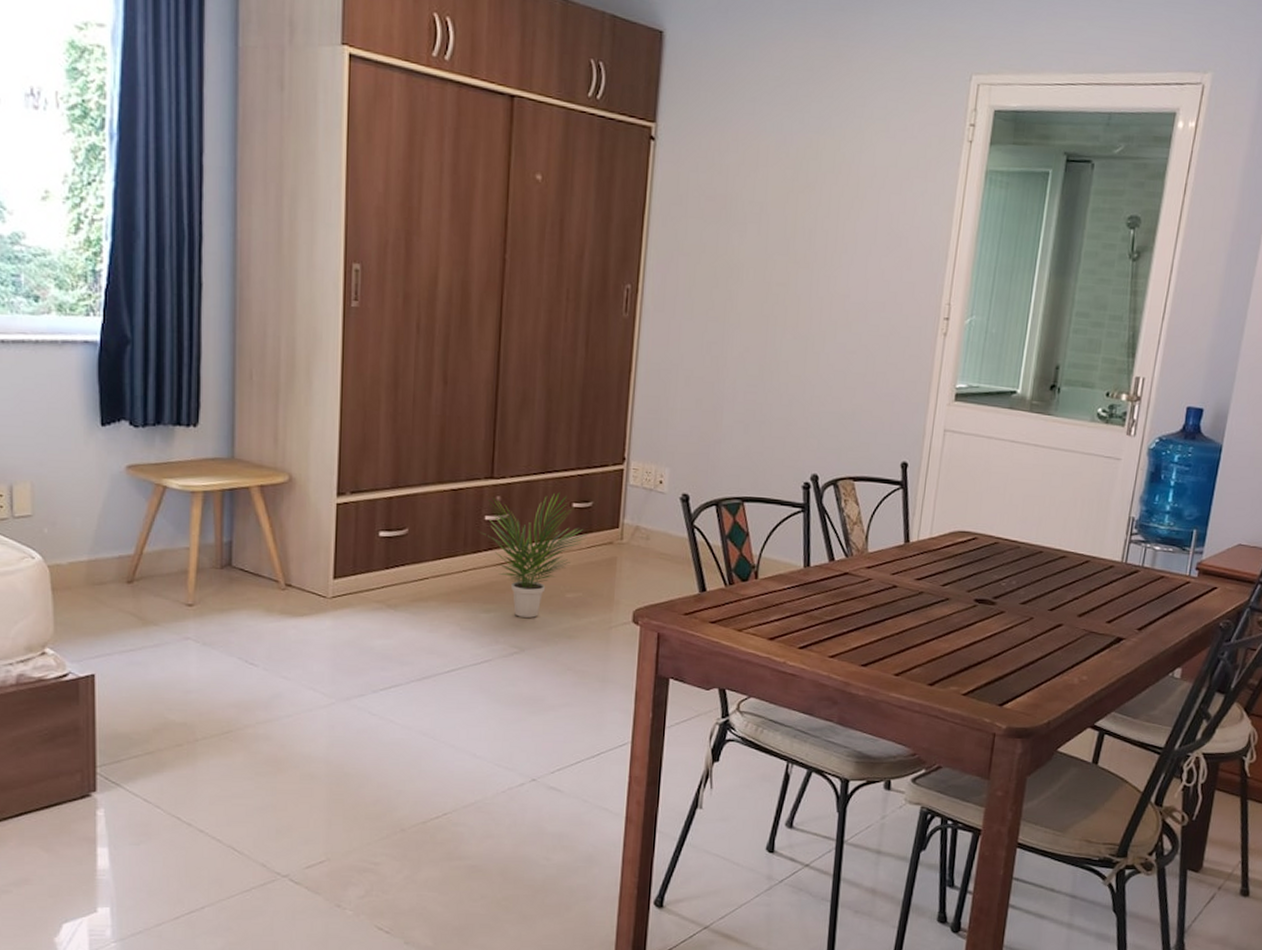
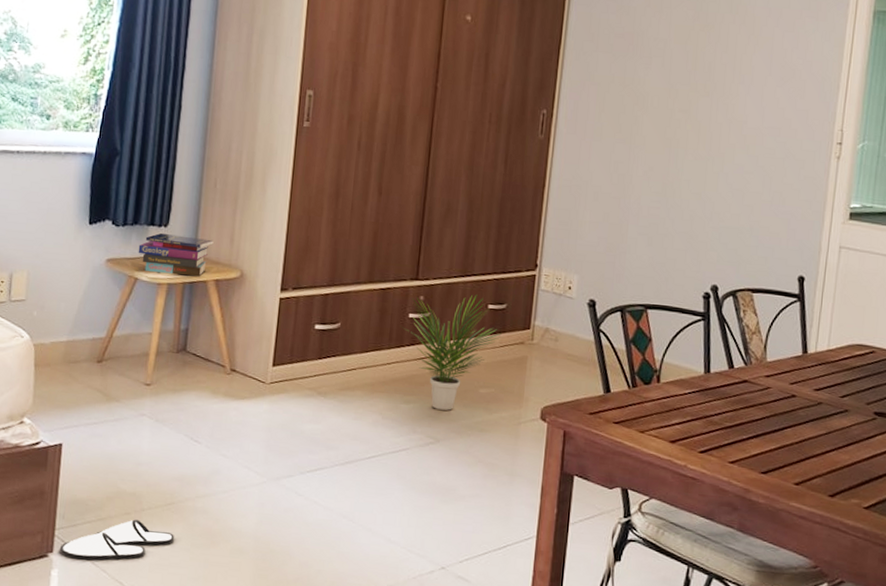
slippers: none [103,751,235,797] -> present [59,519,174,561]
books: none [164,434,254,483] -> present [138,233,214,277]

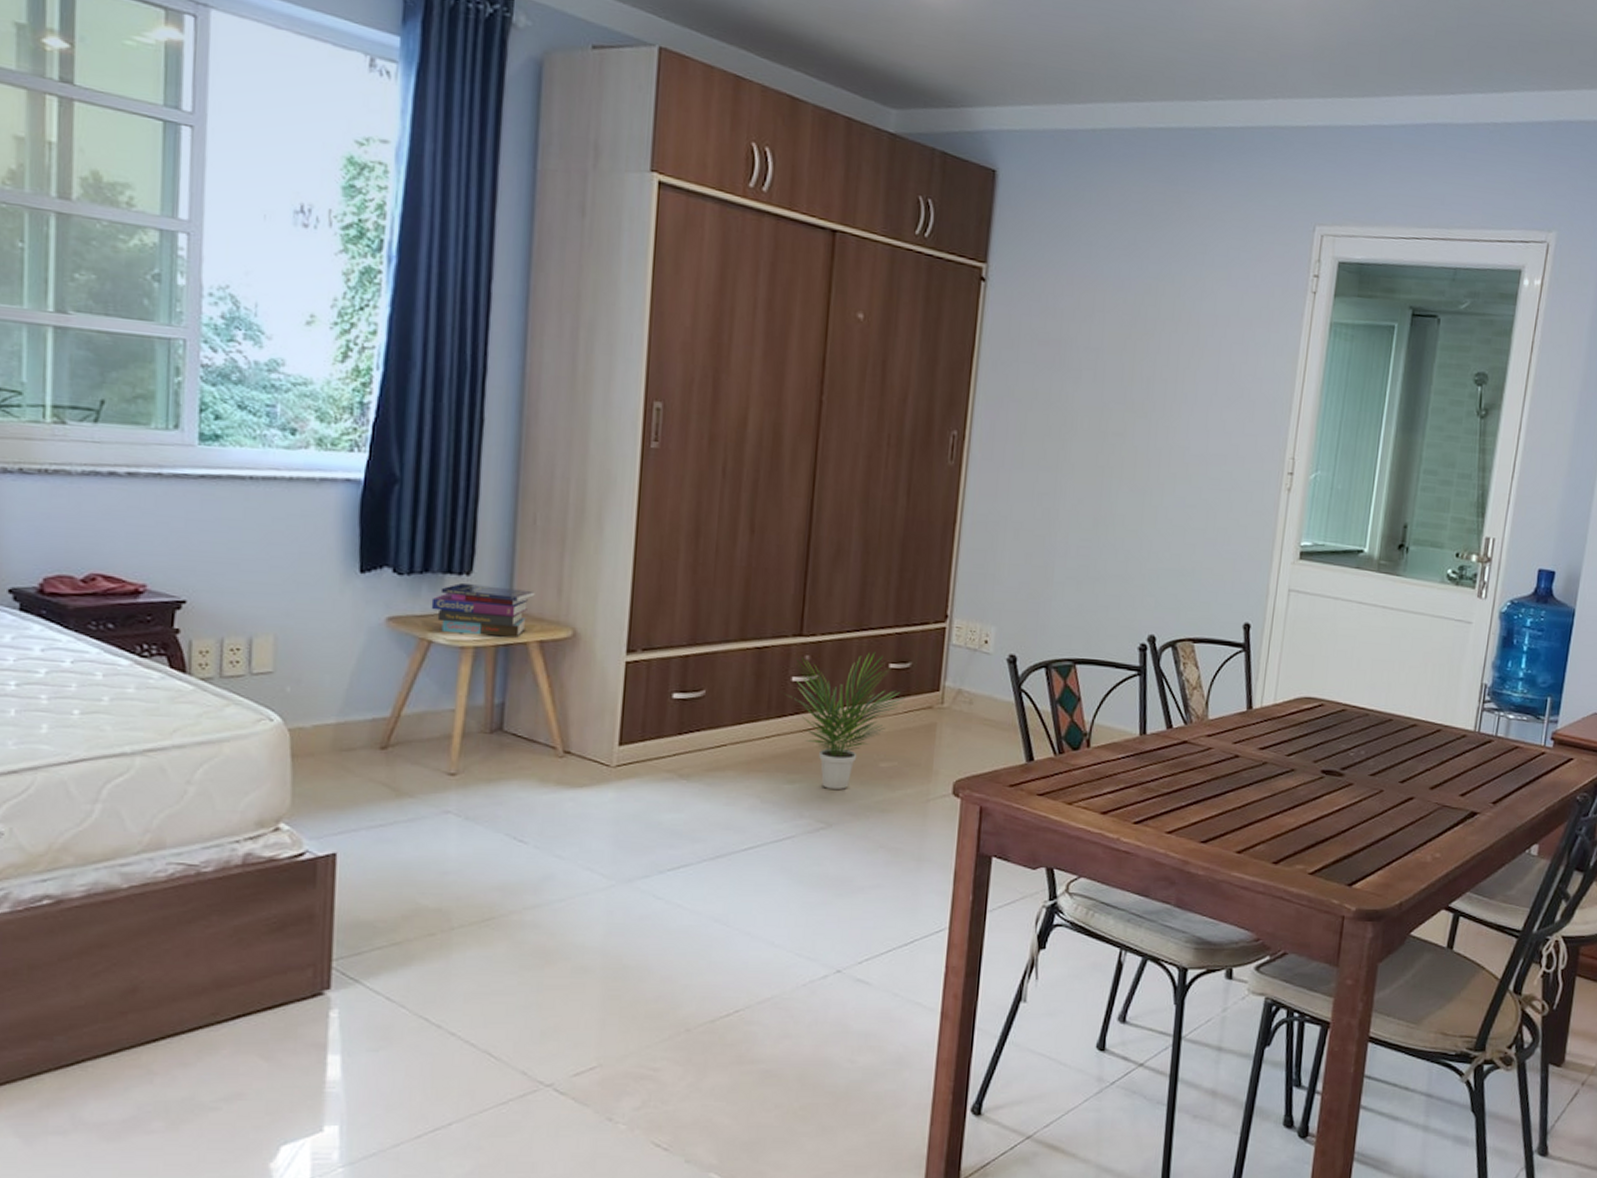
slippers: present [59,519,174,561] -> none [339,941,496,995]

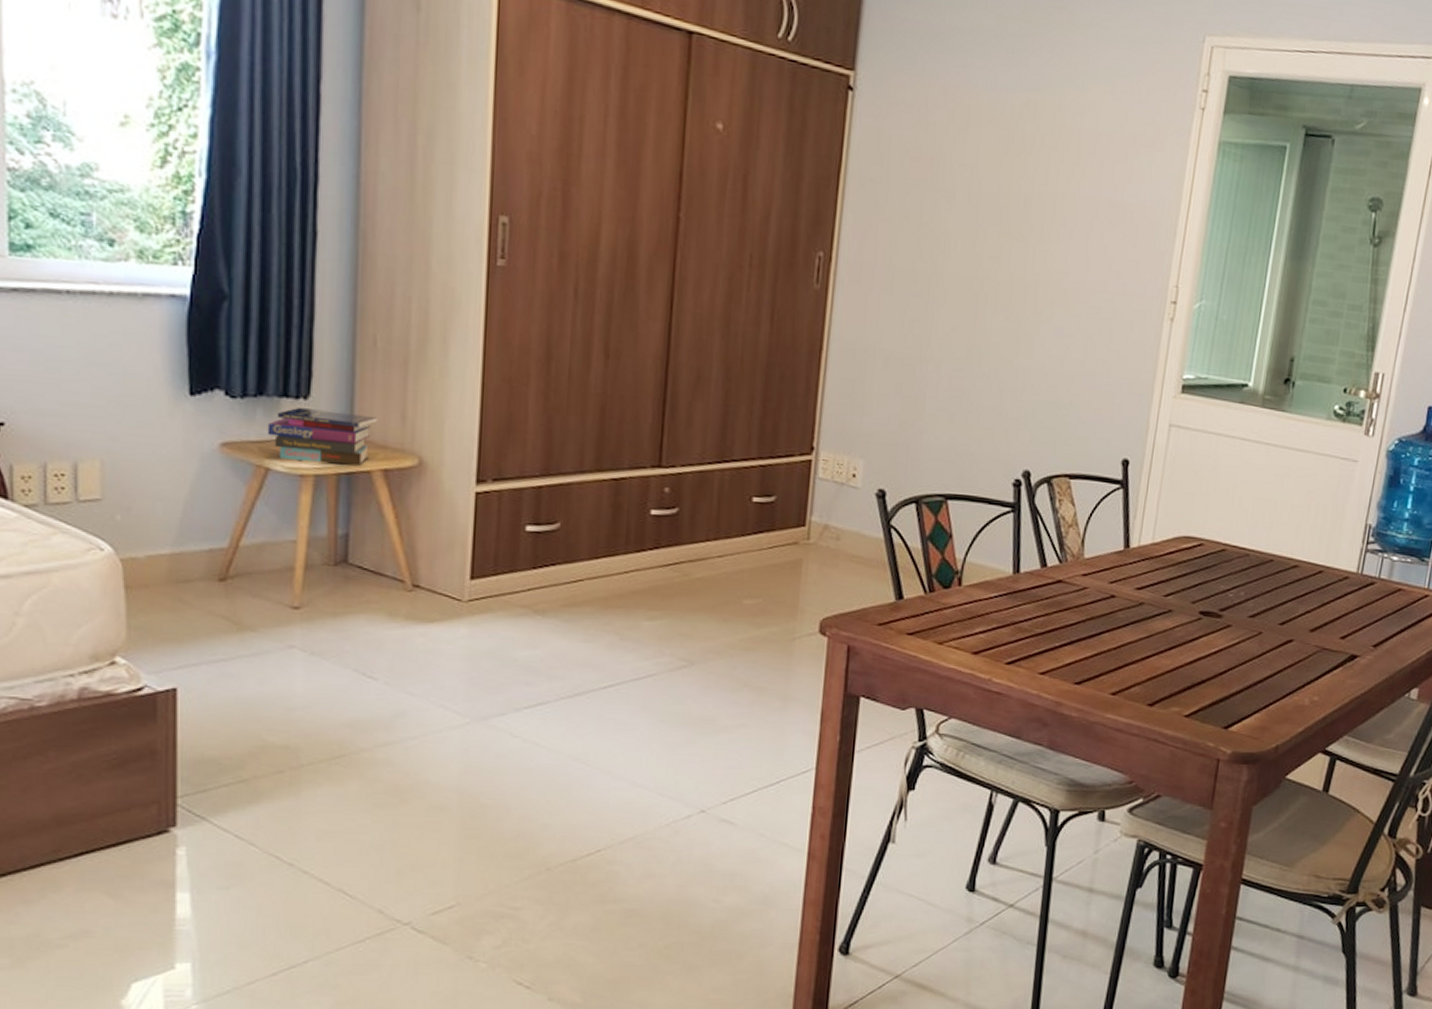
potted plant: present [784,652,906,791] -> none [642,485,770,628]

